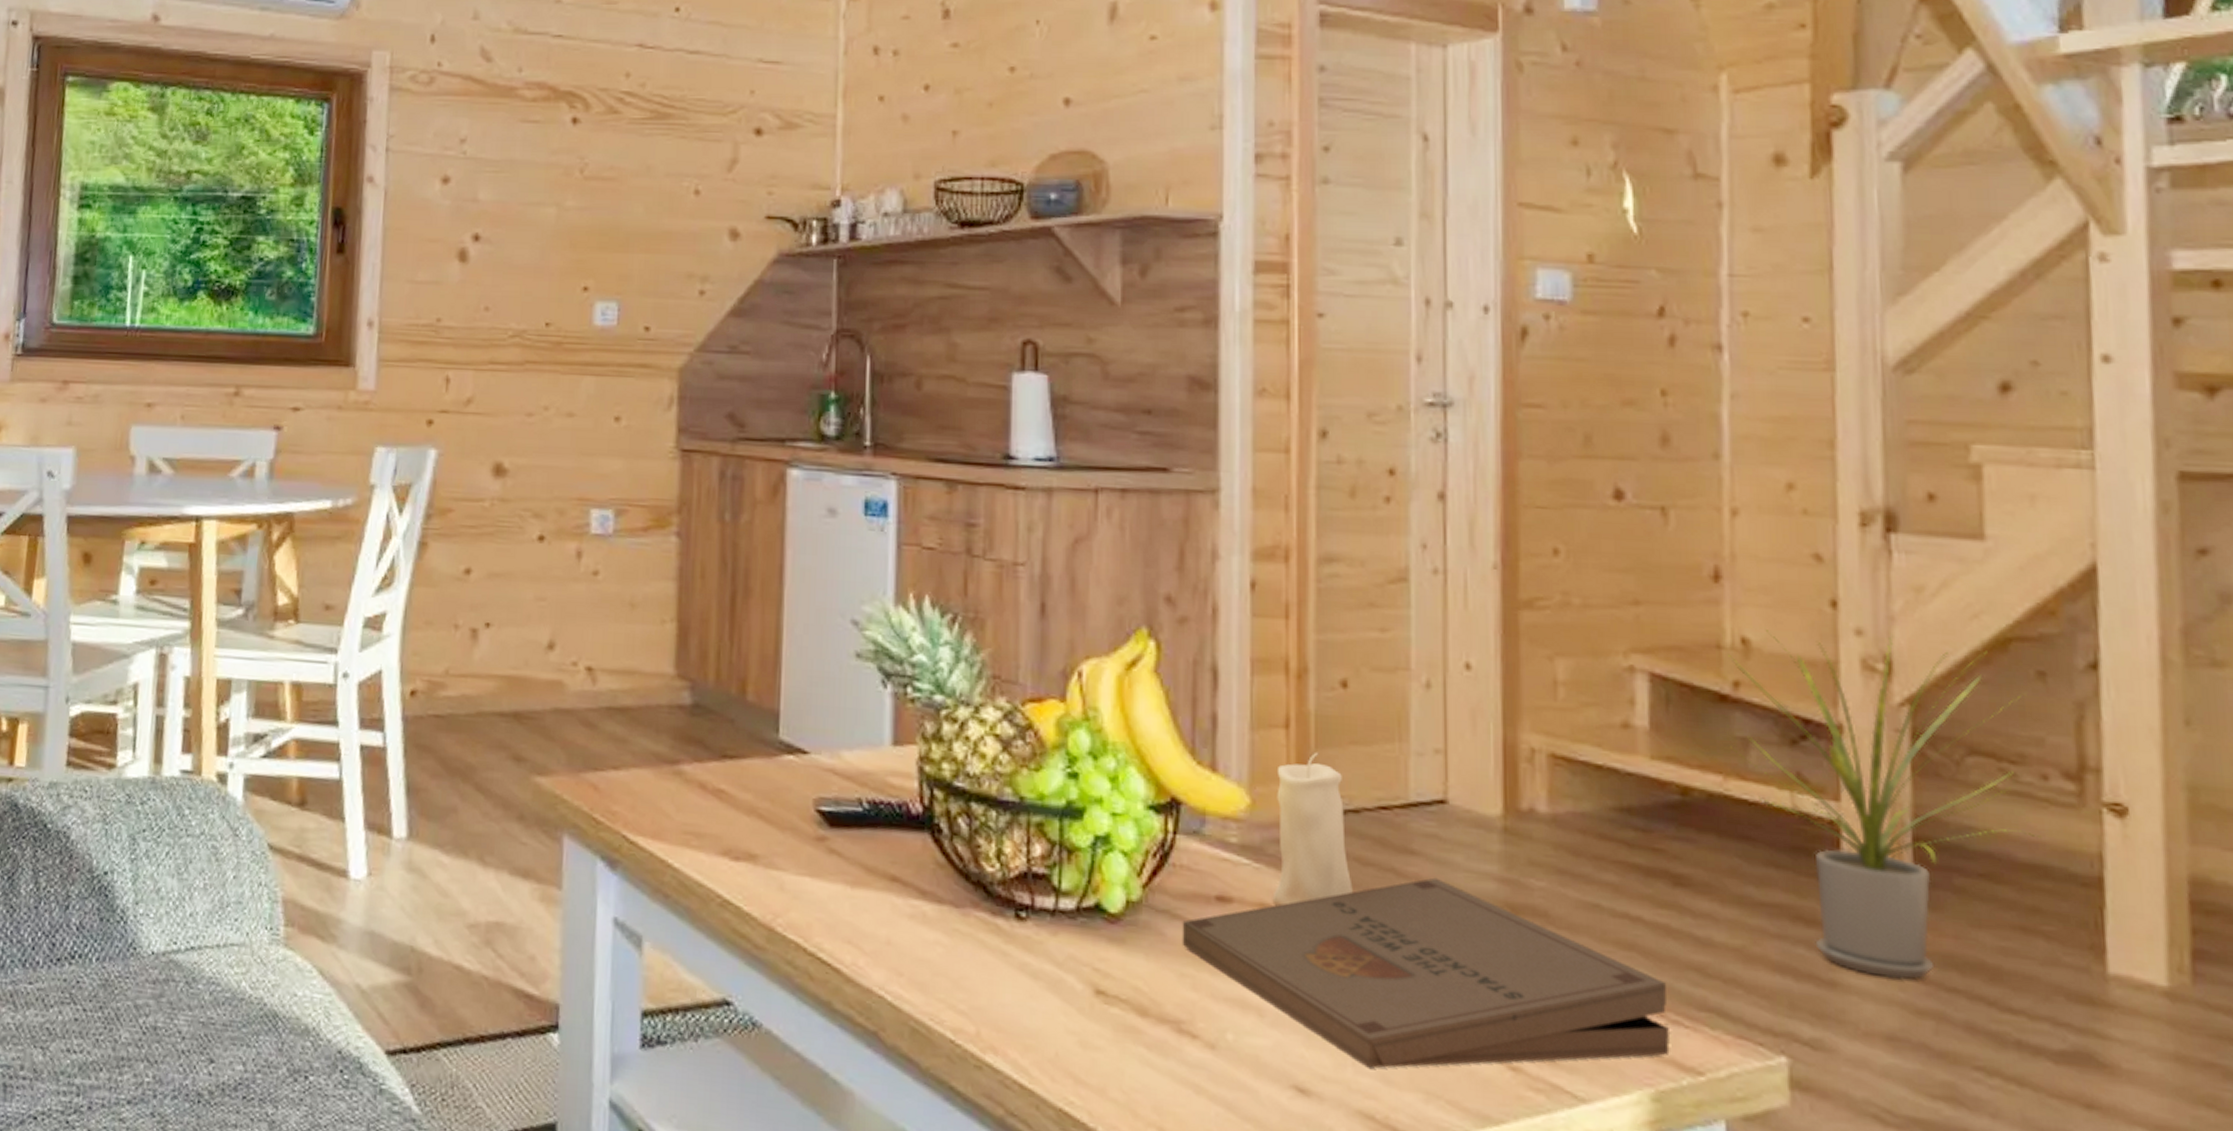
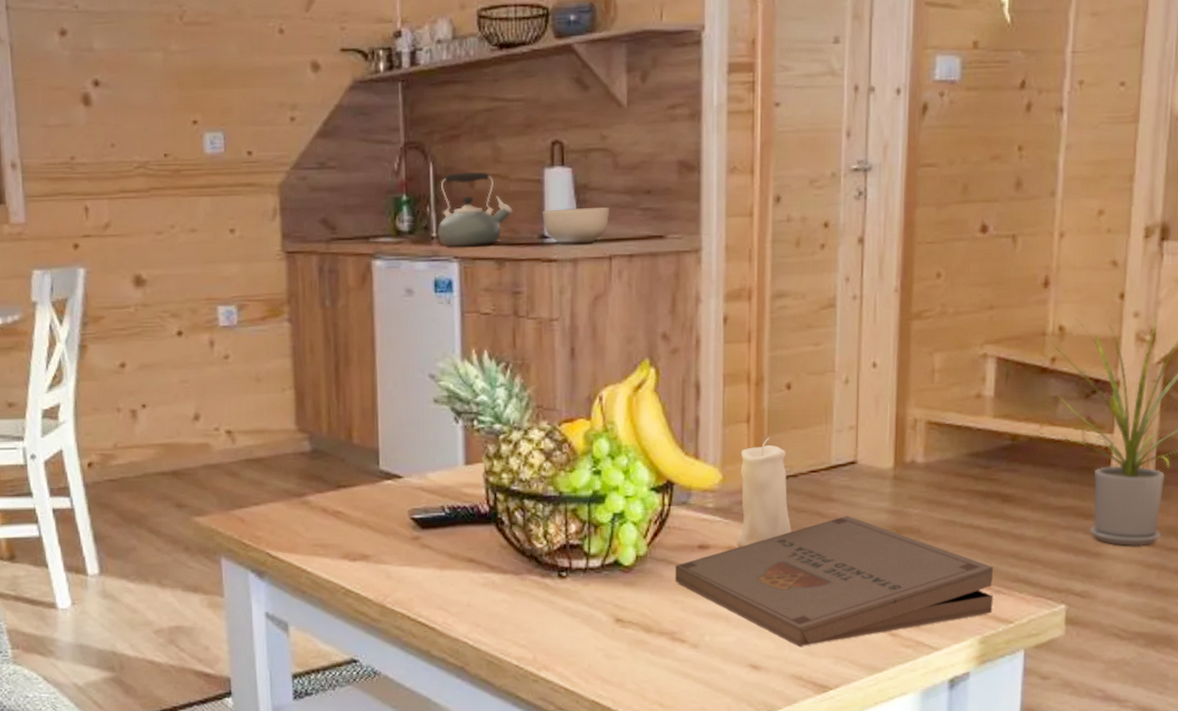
kettle: none [872,369,970,465] -> present [437,171,513,249]
bowl: none [1007,424,1097,472] -> present [542,207,610,246]

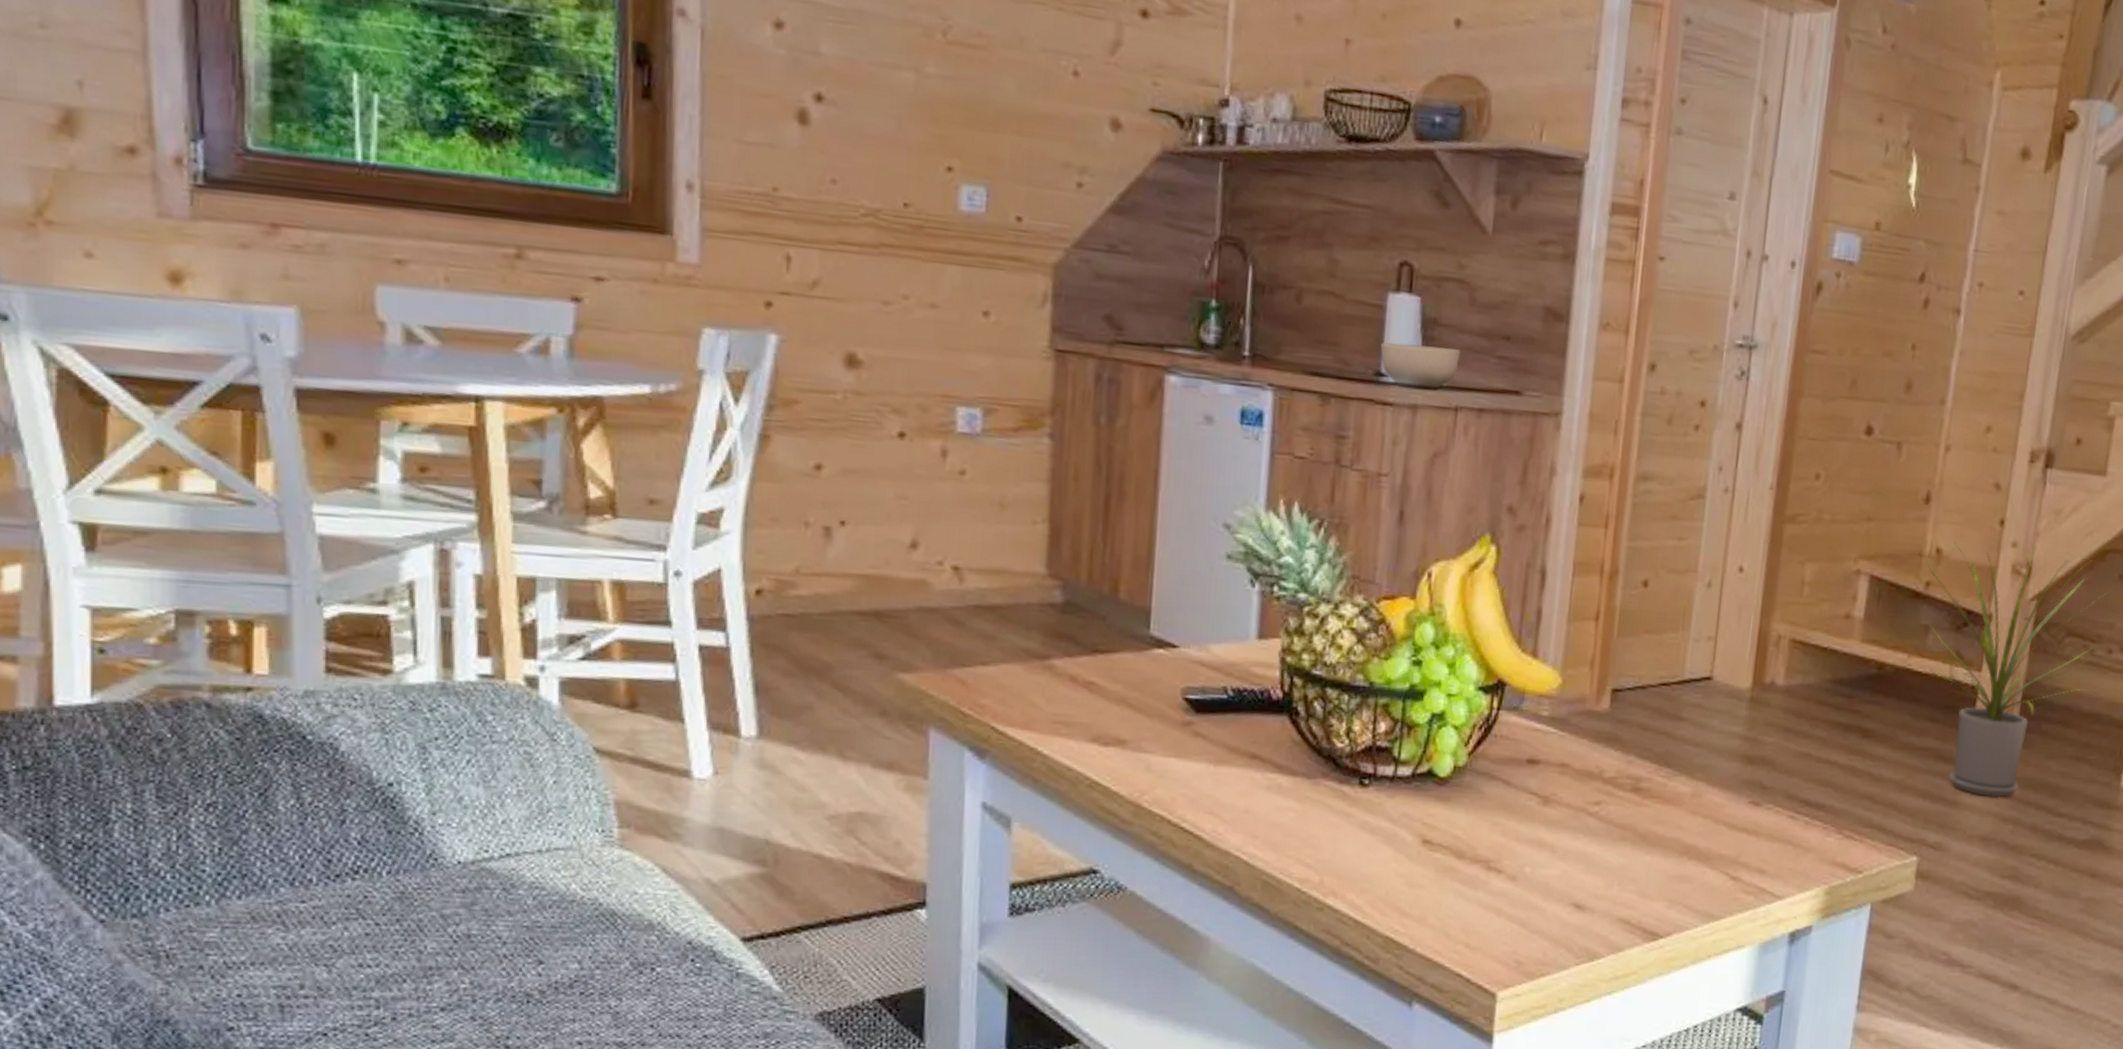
kettle: present [437,171,513,249] -> none [1251,282,1346,378]
pizza box: present [675,515,993,647] -> none [1496,738,1847,886]
candle: present [737,437,791,547] -> none [1571,640,1636,766]

